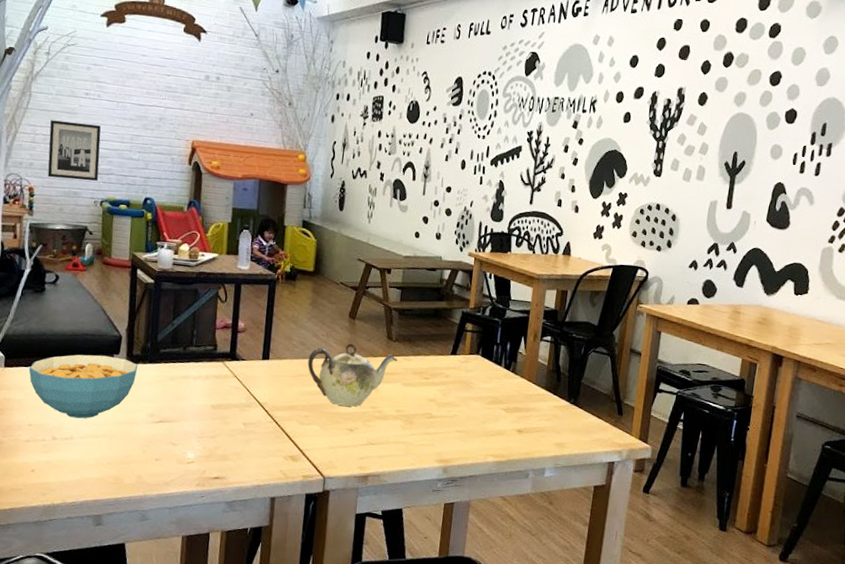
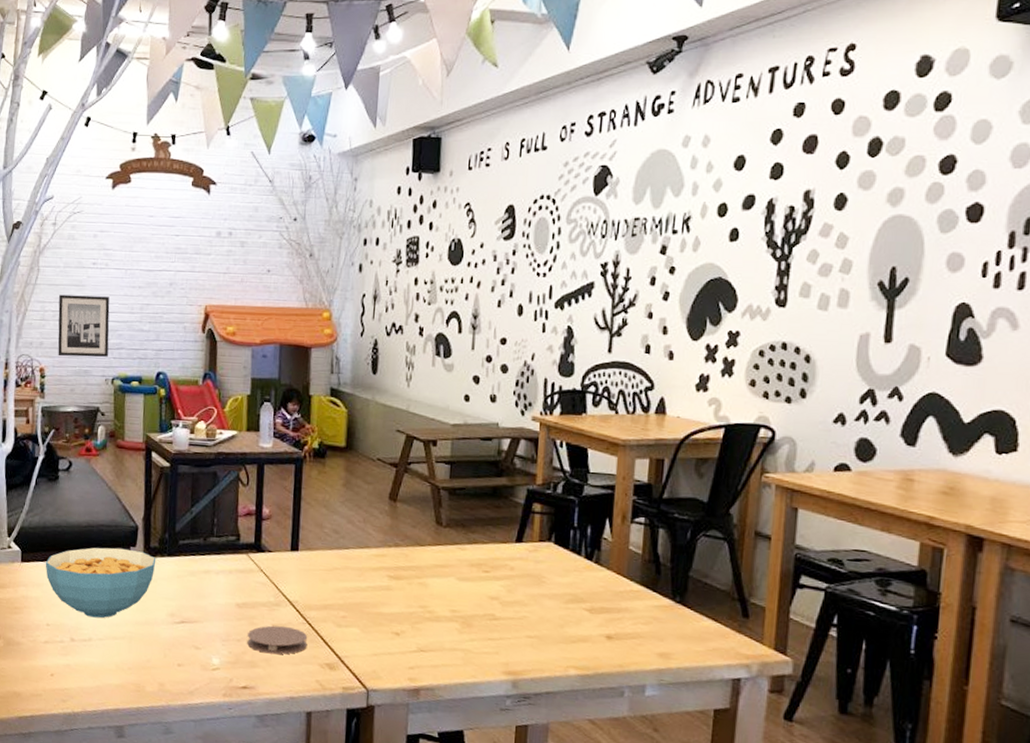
coaster: none [220,424,275,449] -> present [247,625,308,655]
teapot: present [307,343,398,407] -> none [342,530,450,606]

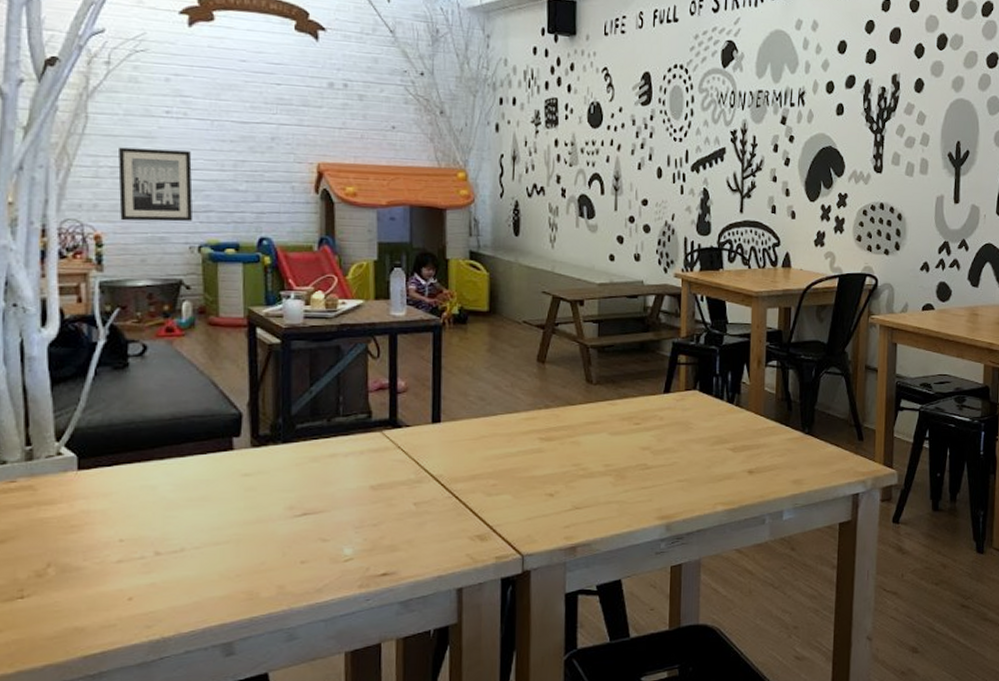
cereal bowl: present [45,547,156,619] -> none [113,440,268,524]
coaster: present [247,625,308,655] -> none [385,504,455,535]

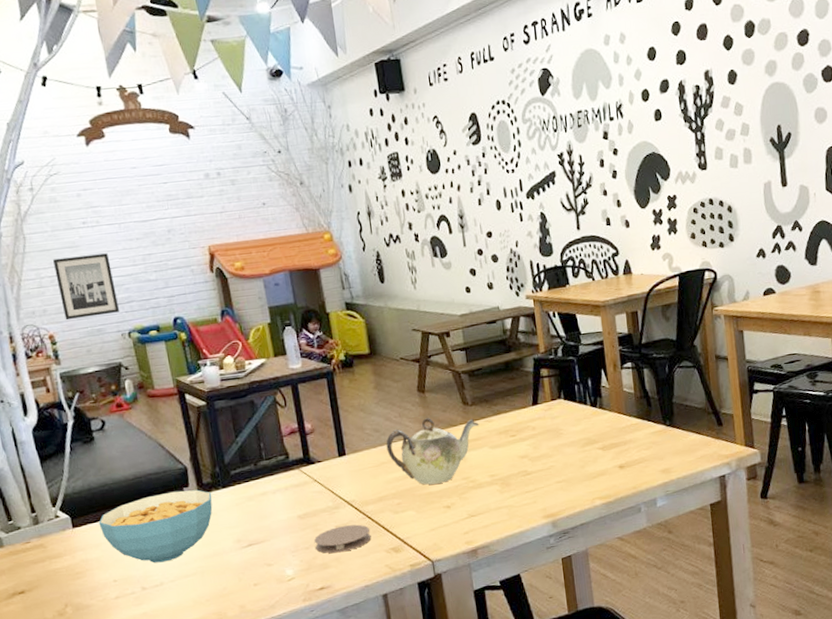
cereal bowl: none [113,440,268,524] -> present [98,489,213,563]
coaster: none [385,504,455,535] -> present [314,524,371,554]
teapot: none [490,392,601,467] -> present [386,418,479,485]

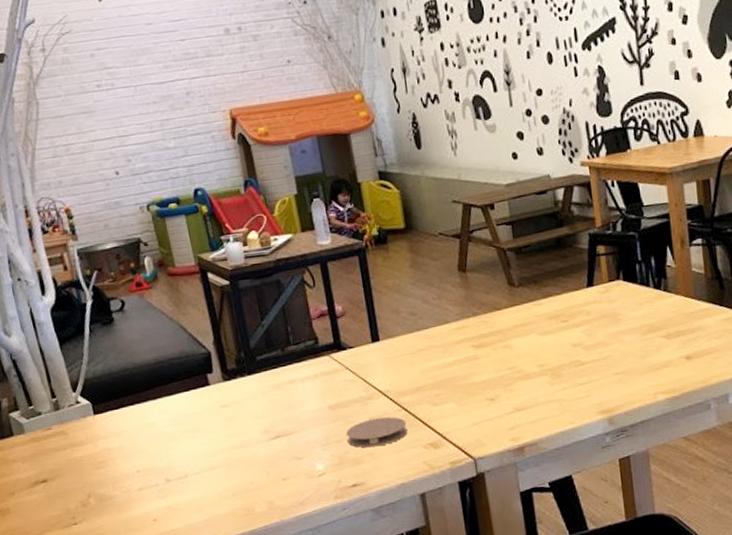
wall art: present [53,253,120,321] -> none [67,119,138,193]
cereal bowl: present [98,489,213,563] -> none [120,376,238,454]
teapot: present [386,418,479,485] -> none [423,300,527,375]

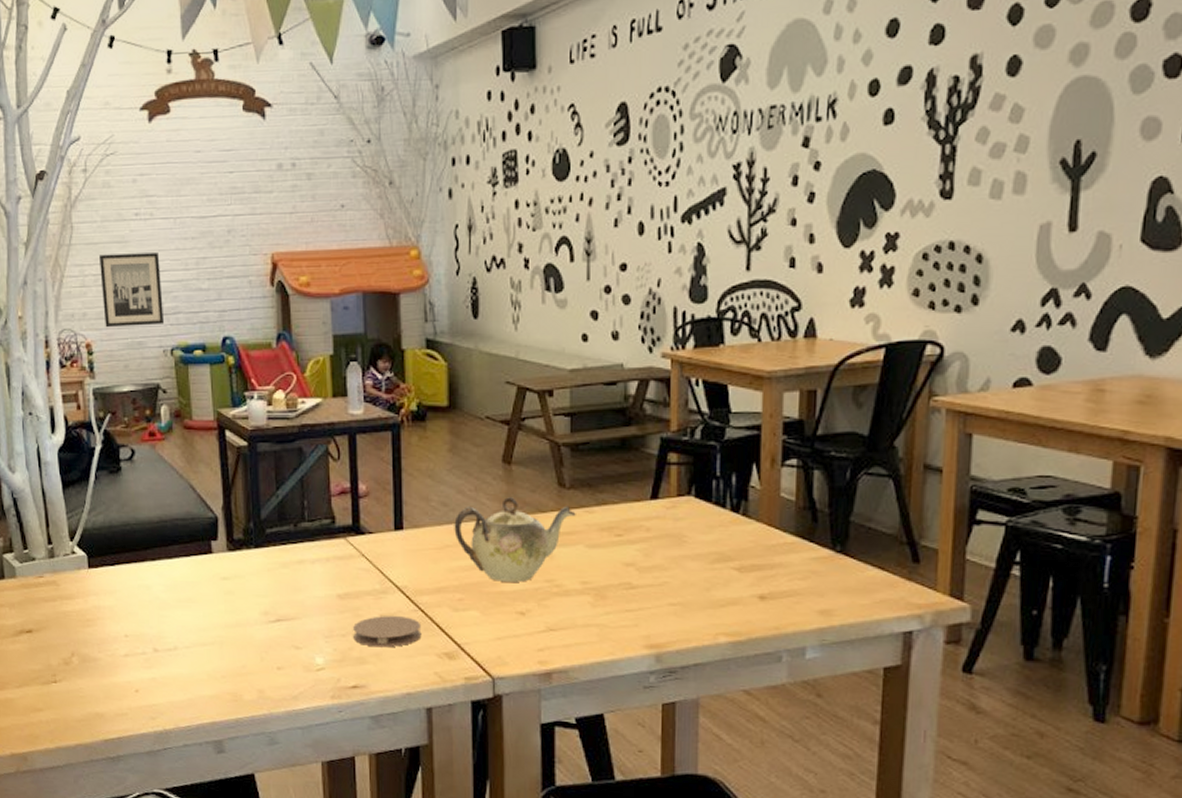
wall art: none [67,119,138,193] -> present [99,253,165,328]
teapot: none [423,300,527,375] -> present [454,497,576,582]

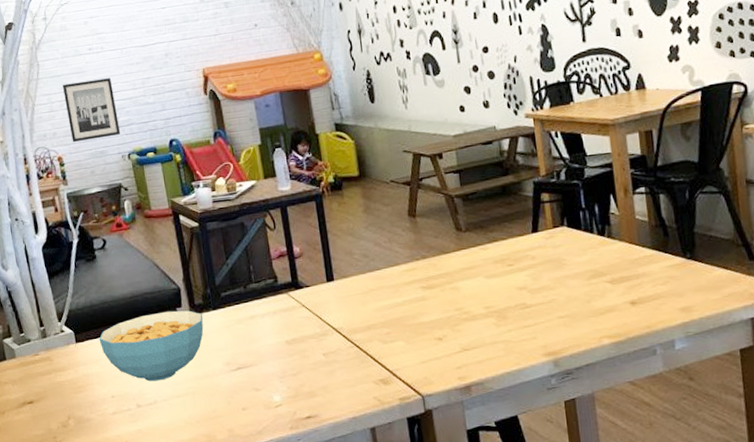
cereal bowl: none [116,543,242,624] -> present [99,310,204,382]
coaster: present [353,616,422,648] -> none [302,353,359,382]
teapot: present [454,497,576,582] -> none [375,244,474,315]

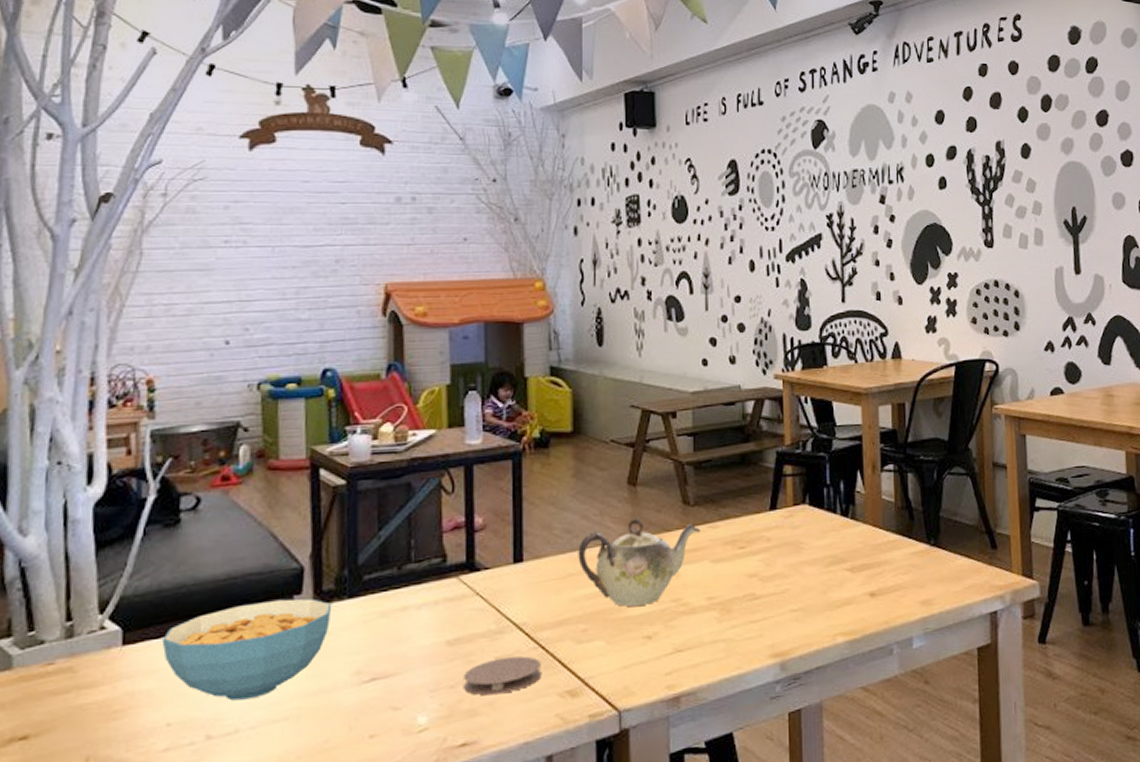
wall art: present [63,78,121,143] -> none [173,281,252,362]
coaster: none [302,353,359,382] -> present [464,656,542,696]
teapot: none [375,244,474,315] -> present [578,518,701,607]

